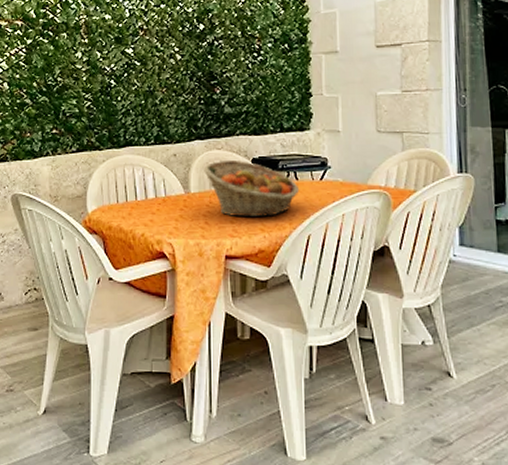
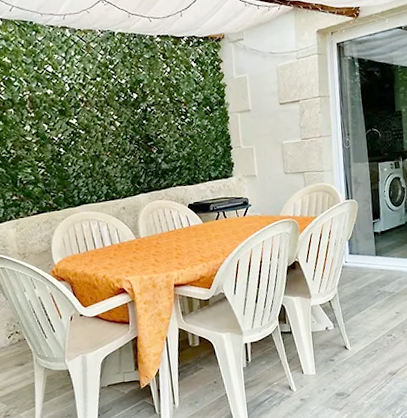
fruit basket: present [204,159,300,217] -> none [149,206,229,253]

